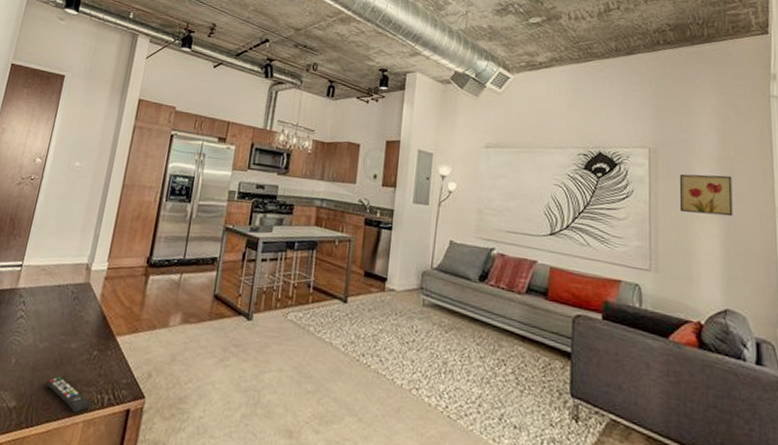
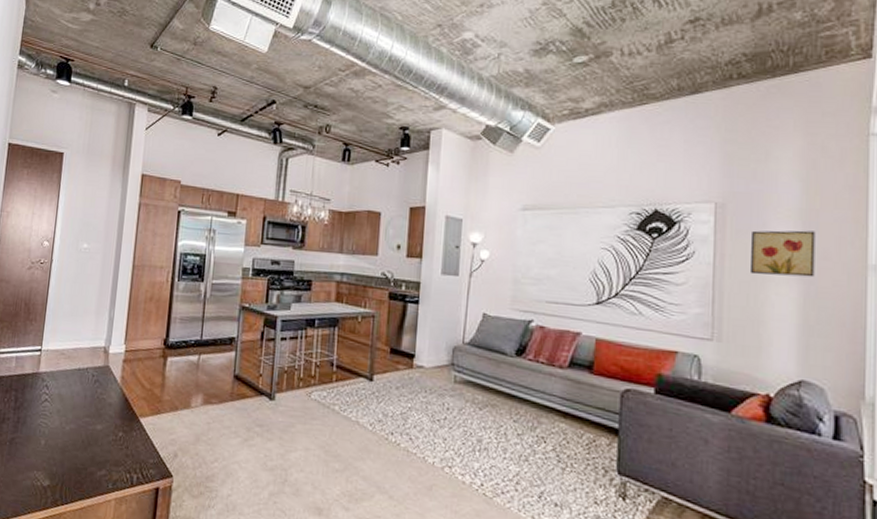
remote control: present [45,376,91,413] -> none [75,456,121,492]

